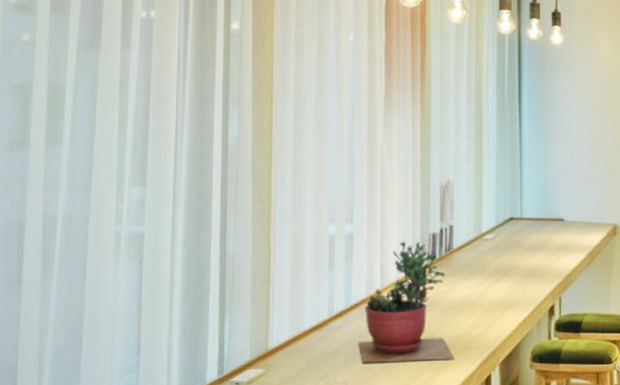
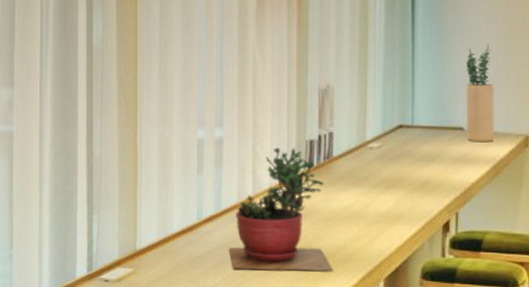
vase: none [564,143,590,232] -> present [465,44,495,143]

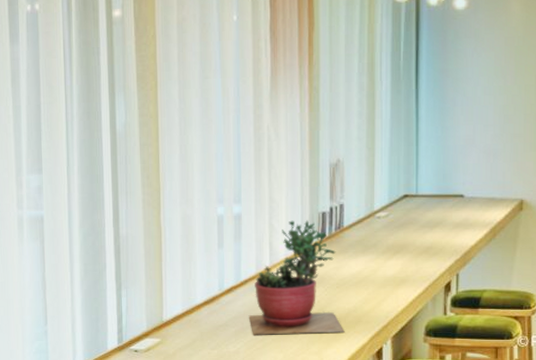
vase: present [465,44,495,143] -> none [465,115,493,208]

